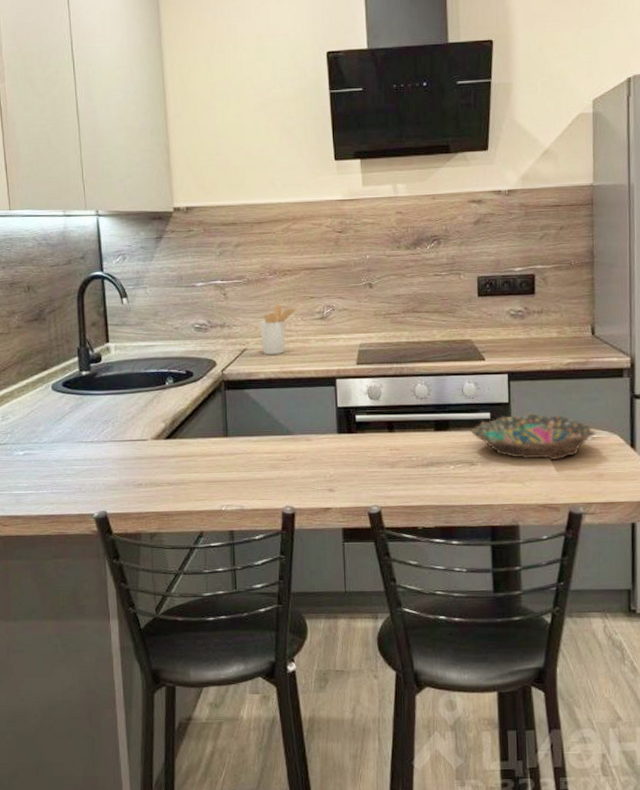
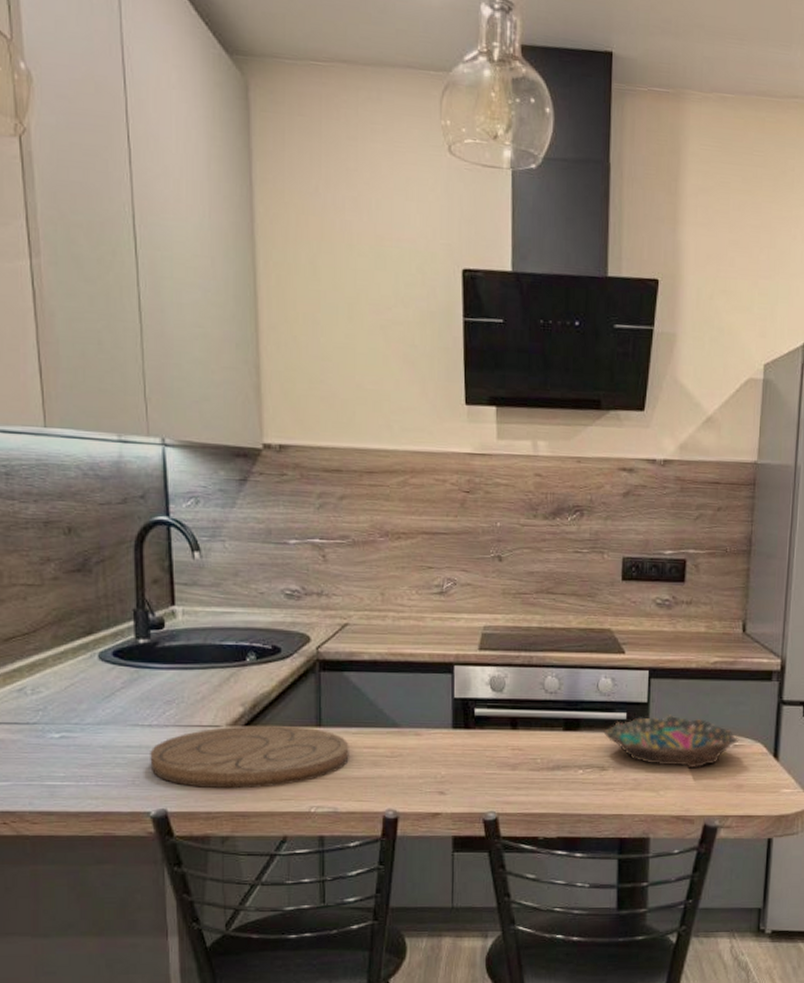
cutting board: none [92,437,252,493] -> present [150,725,349,789]
utensil holder: present [259,304,297,354] -> none [365,573,411,632]

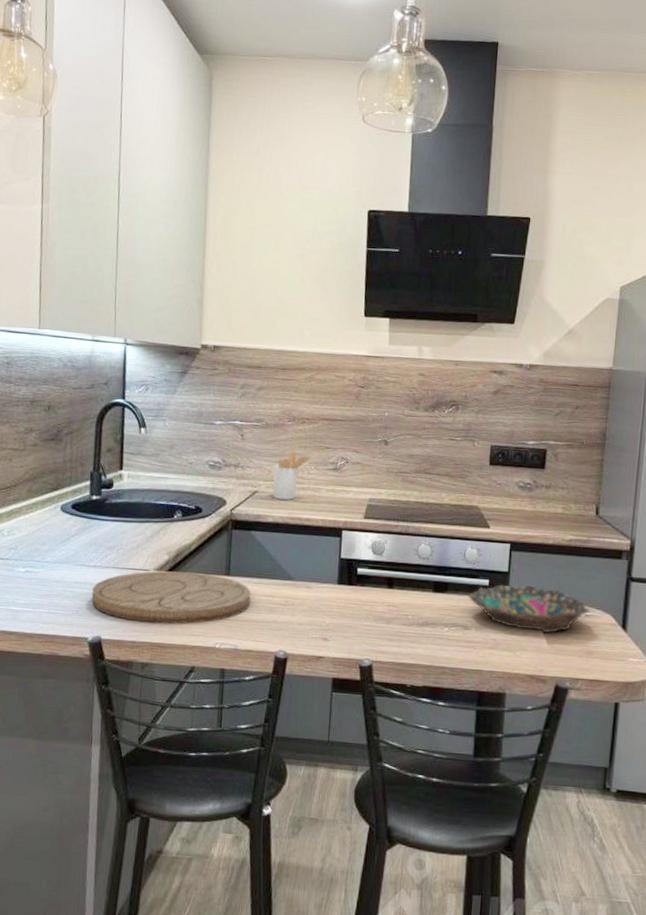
utensil holder: none [365,573,411,632] -> present [272,451,311,500]

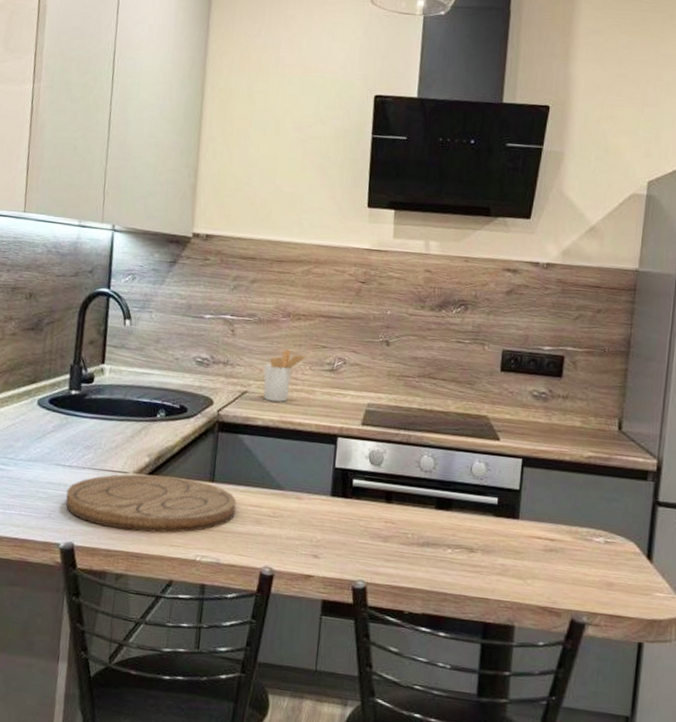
bowl: present [468,584,591,633] -> none [474,503,611,560]

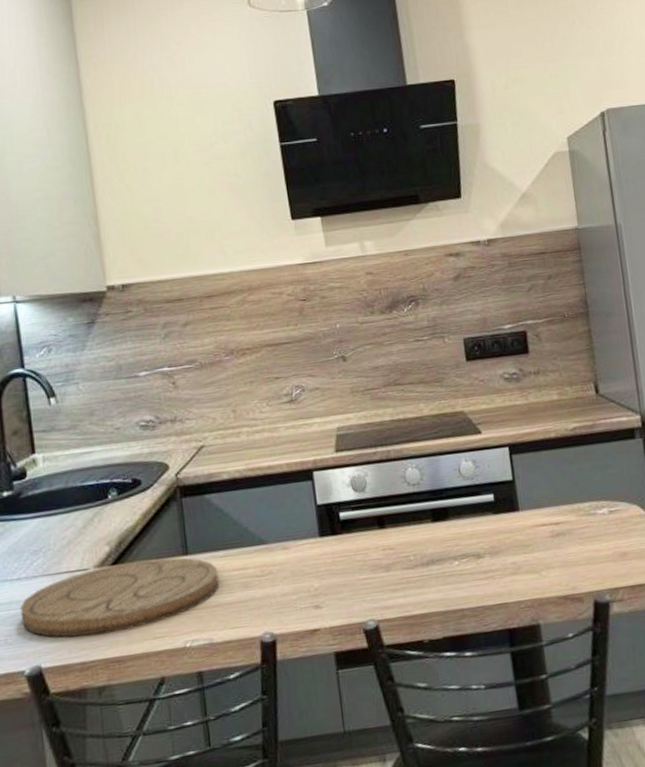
utensil holder: present [263,349,306,402] -> none [217,389,260,450]

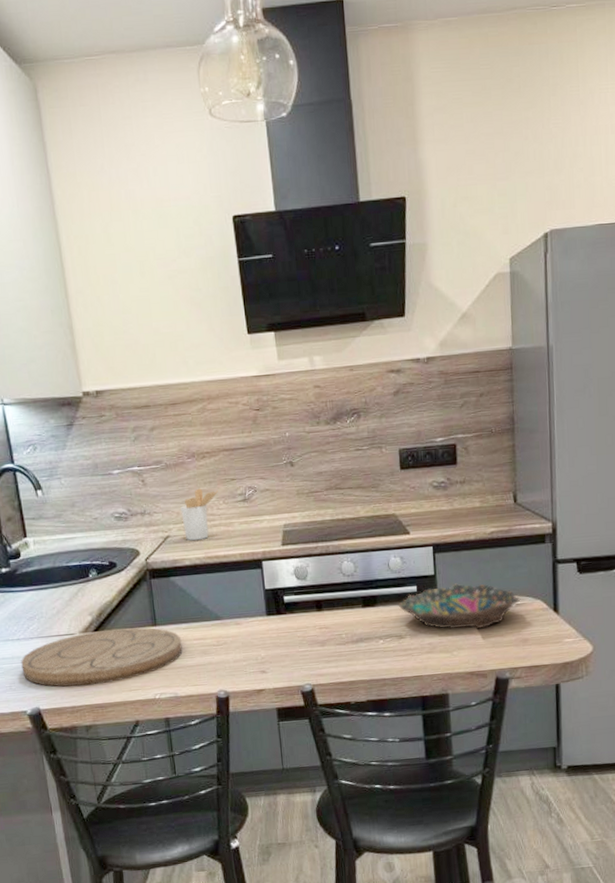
utensil holder: none [217,389,260,450] -> present [180,488,218,540]
bowl: none [473,489,614,544] -> present [398,583,521,629]

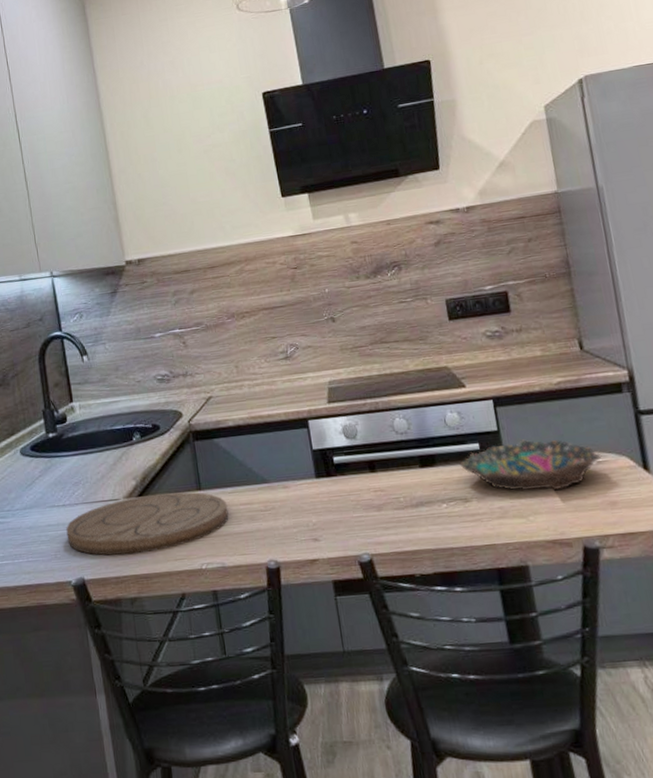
utensil holder: present [180,488,218,540] -> none [222,347,259,401]

